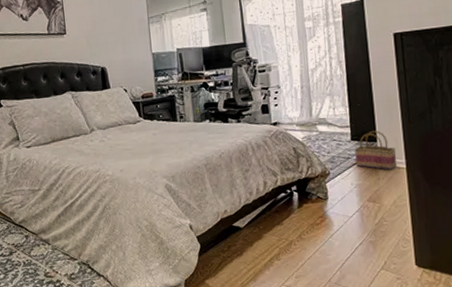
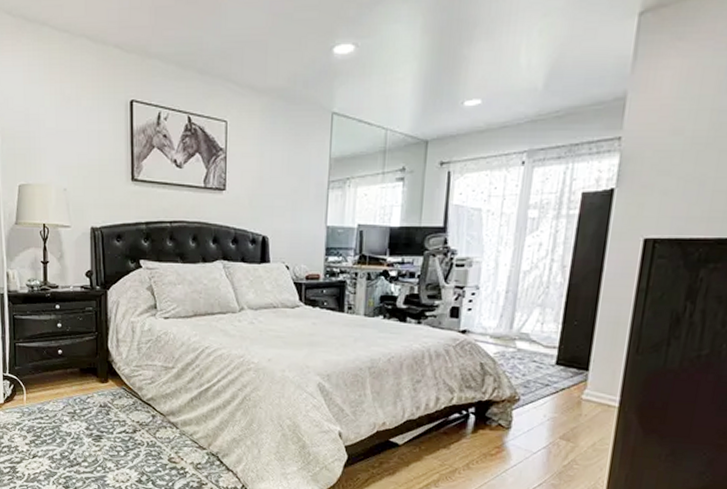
basket: present [355,130,398,170] -> none [555,356,611,407]

